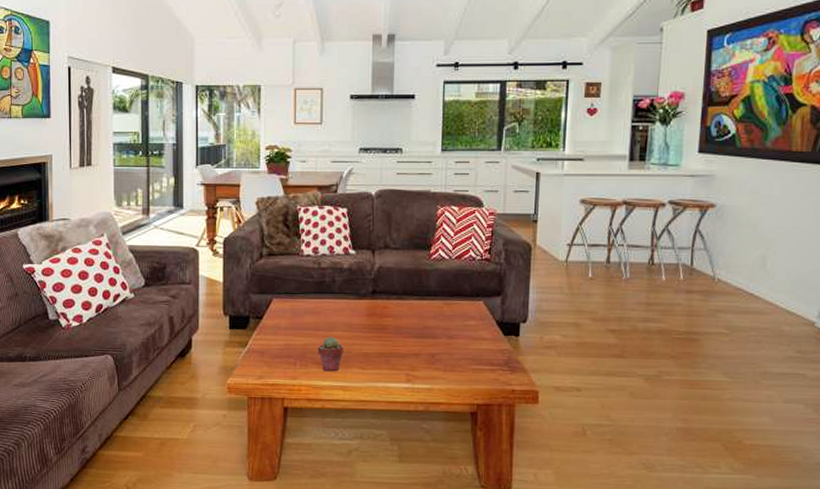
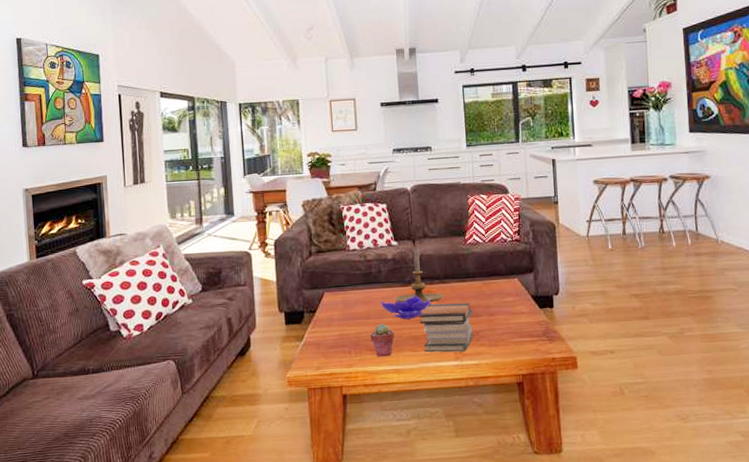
decorative bowl: none [332,309,387,335] -> present [381,295,432,320]
candle holder: none [347,256,401,318] -> present [394,245,444,303]
book stack: none [371,321,431,374] -> present [419,303,474,353]

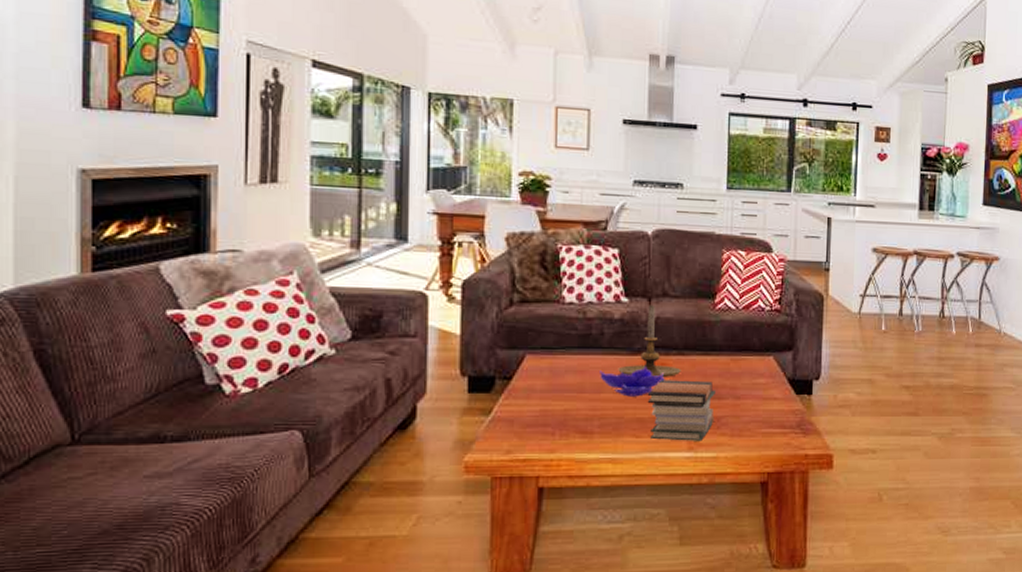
potted succulent: present [370,323,395,357] -> none [582,400,614,442]

